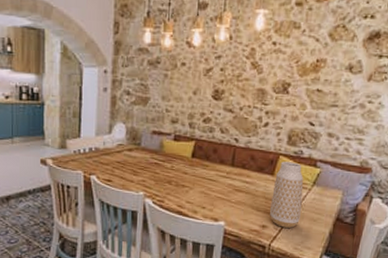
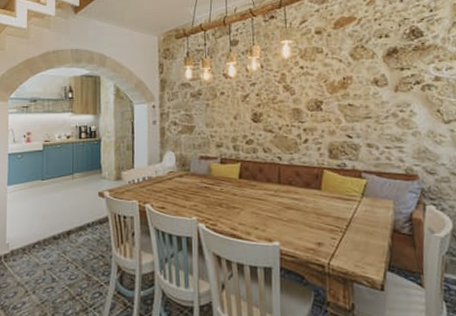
vase: present [270,161,304,228] -> none [322,175,355,244]

